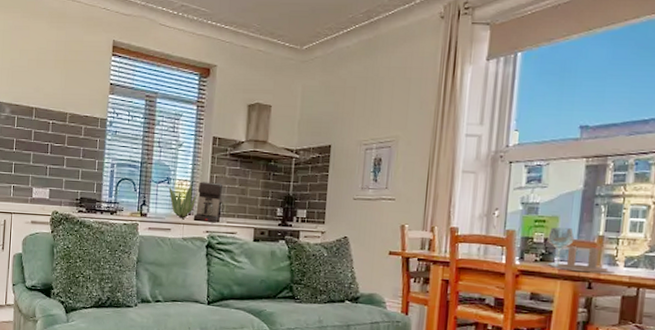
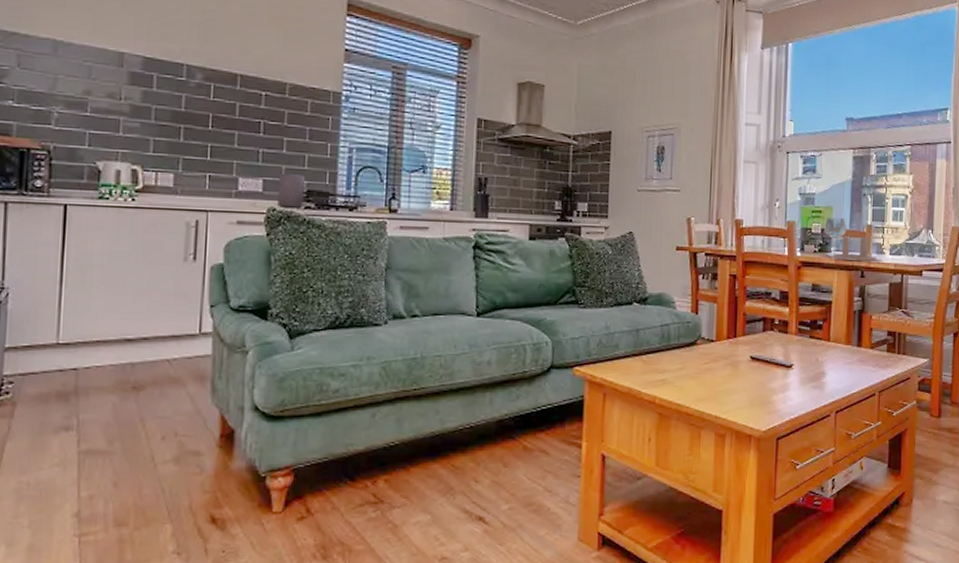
canister: none [59,184,79,212] -> present [278,172,305,208]
plant: present [168,185,197,219] -> none [424,174,460,215]
coffee maker: present [193,181,223,223] -> none [456,171,492,219]

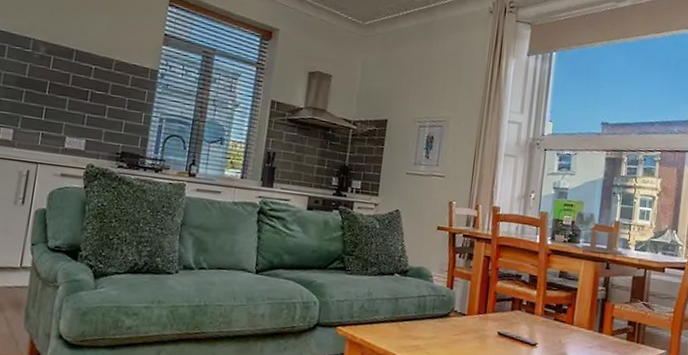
canister: present [278,172,305,208] -> none [96,135,121,167]

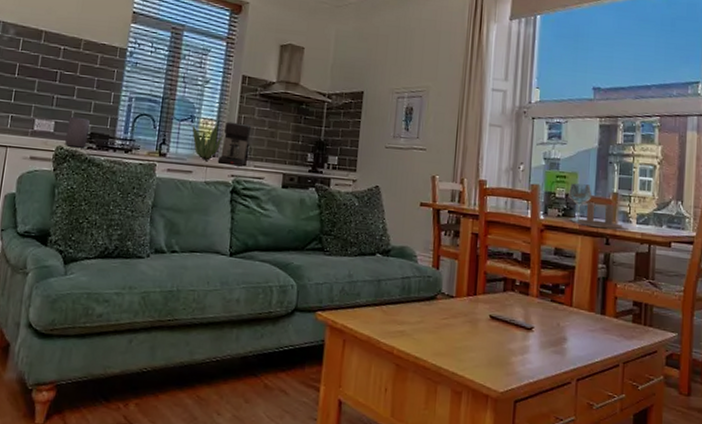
canister: none [96,135,121,167] -> present [65,116,90,148]
plant: none [221,147,251,182] -> present [192,124,223,161]
coffee maker: none [245,145,279,189] -> present [217,122,252,167]

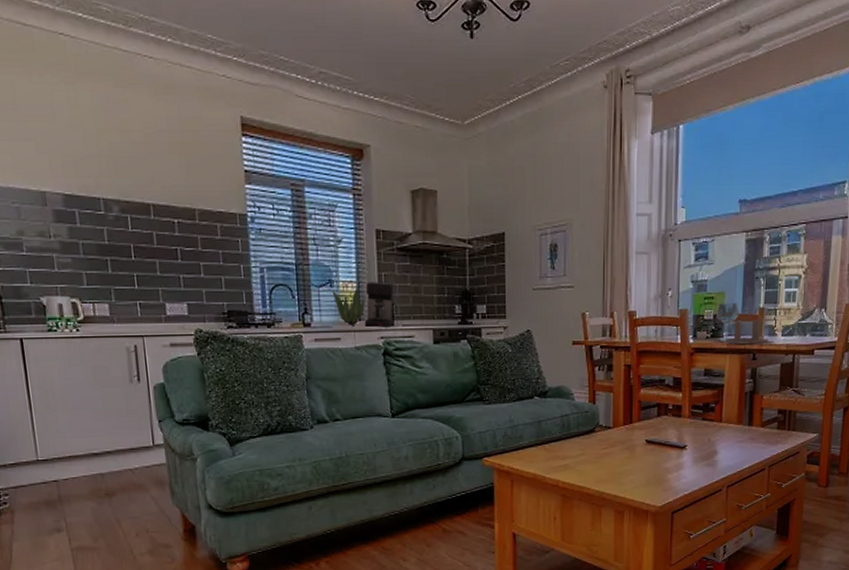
canister: present [65,116,90,148] -> none [201,296,226,328]

